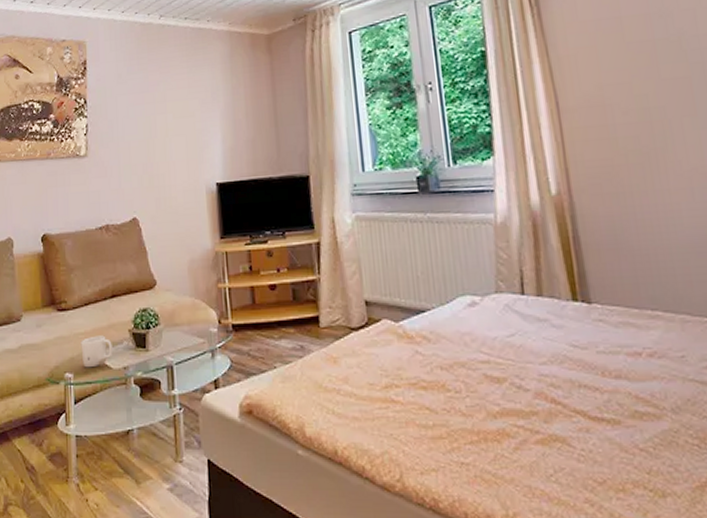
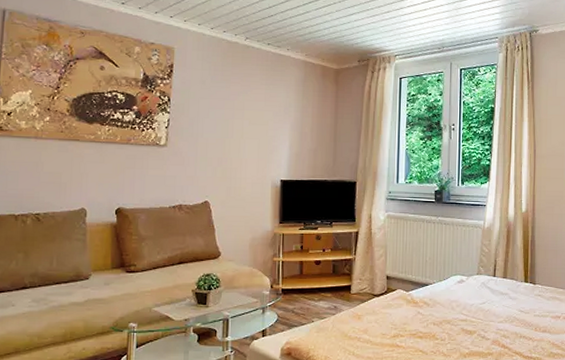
mug: present [80,335,113,368] -> none [146,294,176,319]

